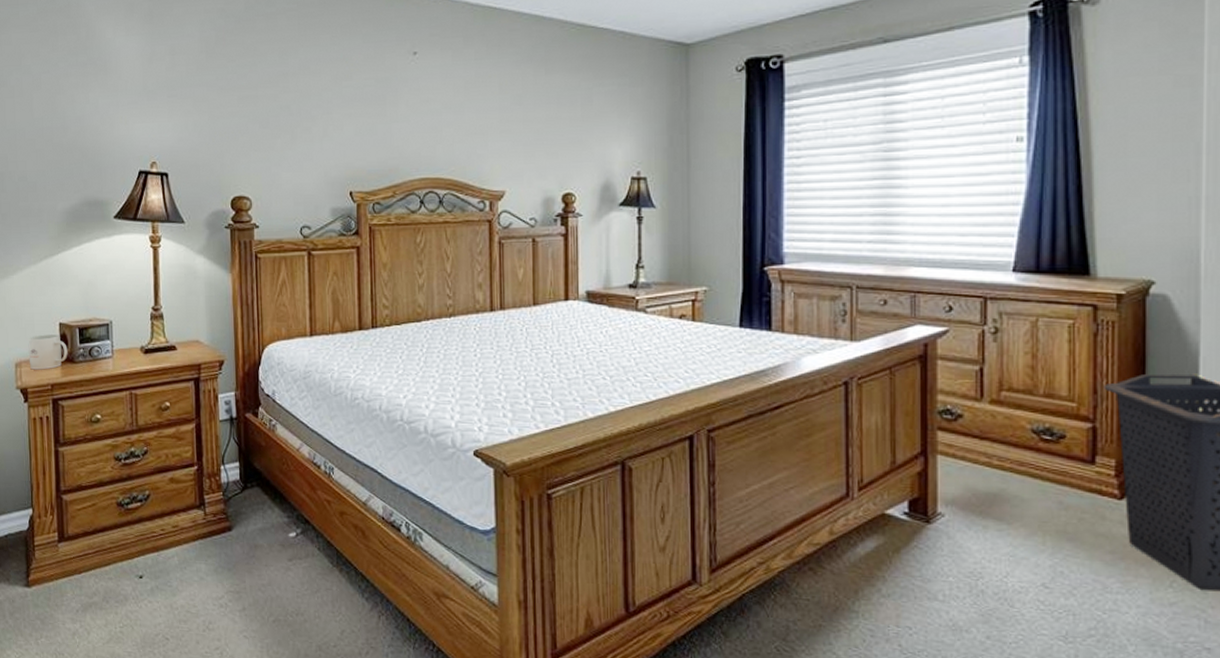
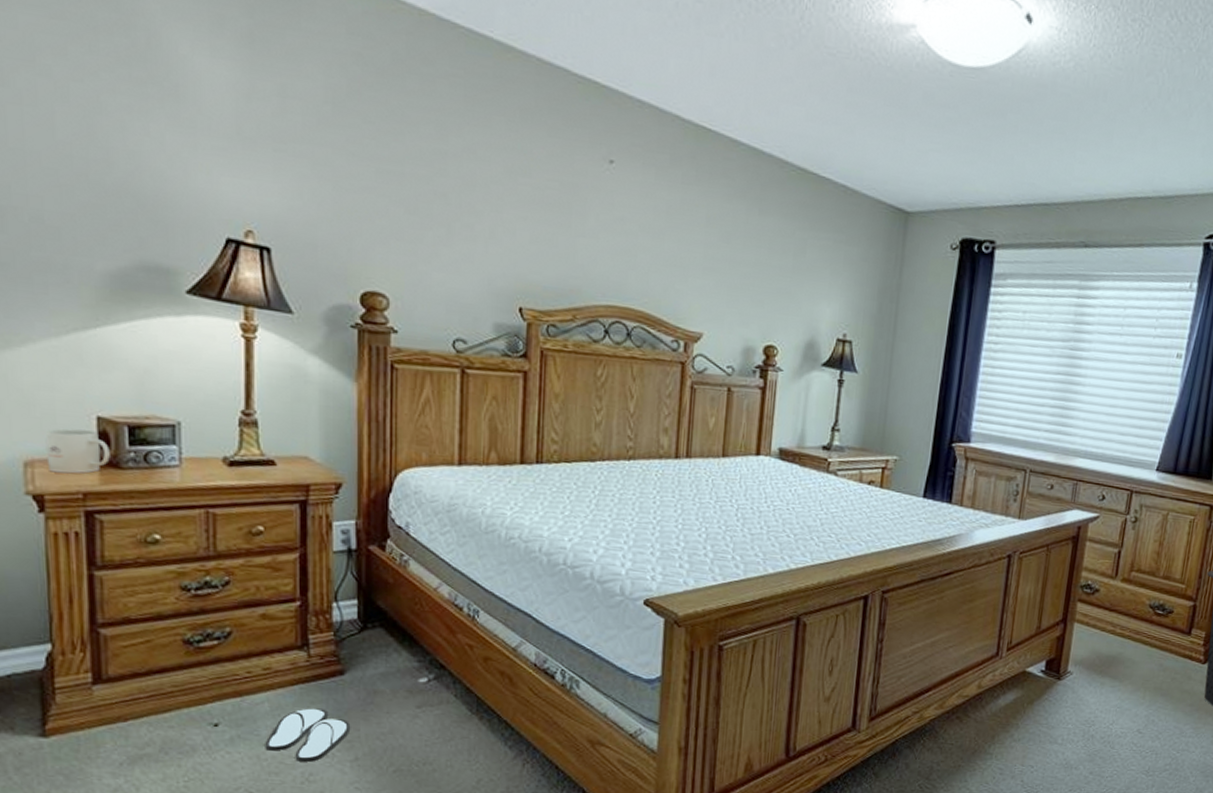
slippers: none [176,561,239,611] -> present [265,708,351,762]

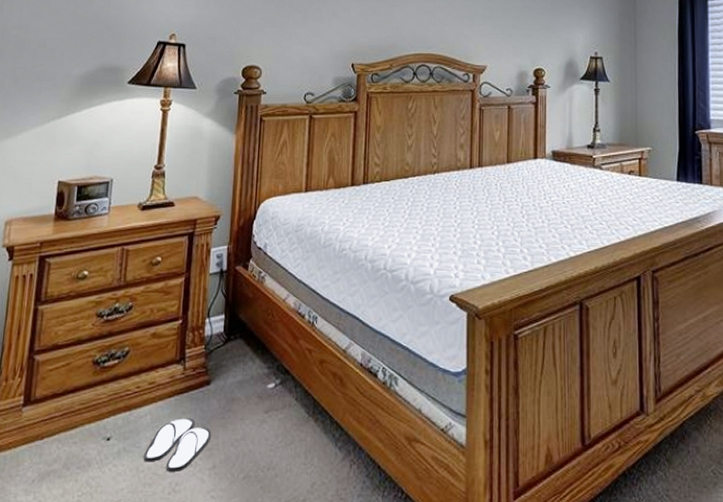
mug: present [45,428,110,474] -> none [20,193,63,228]

